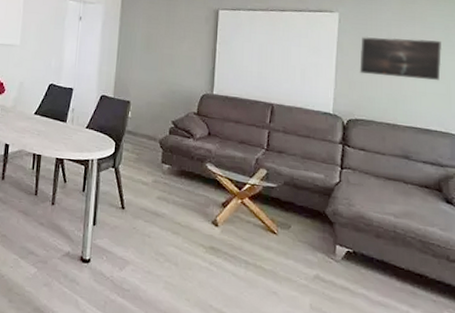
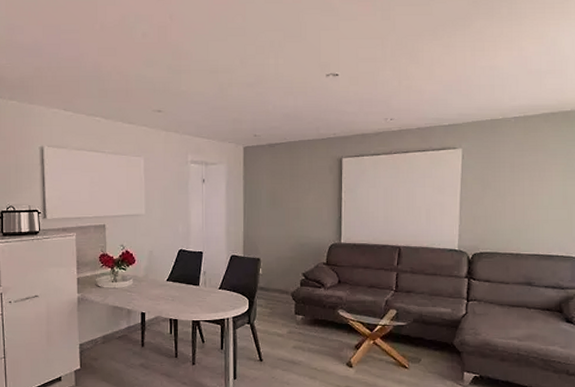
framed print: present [359,36,443,81] -> none [483,166,564,208]

